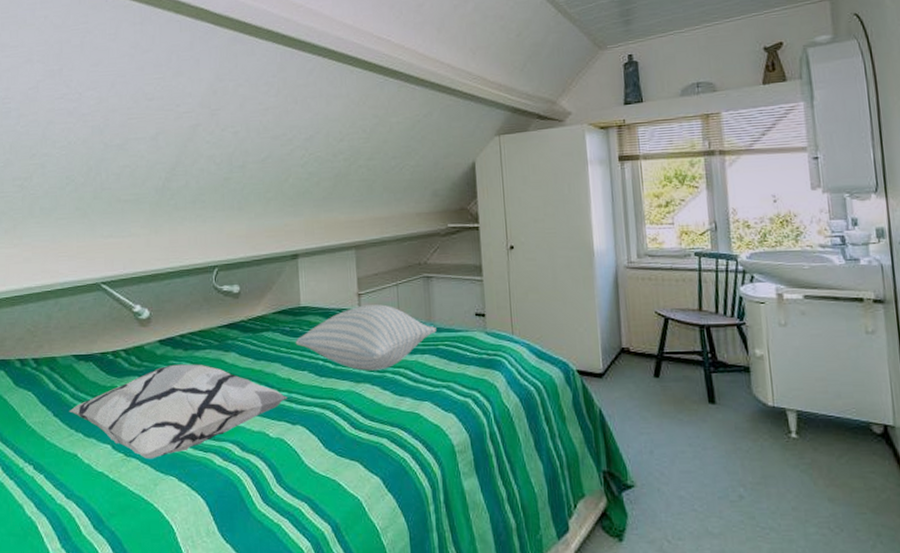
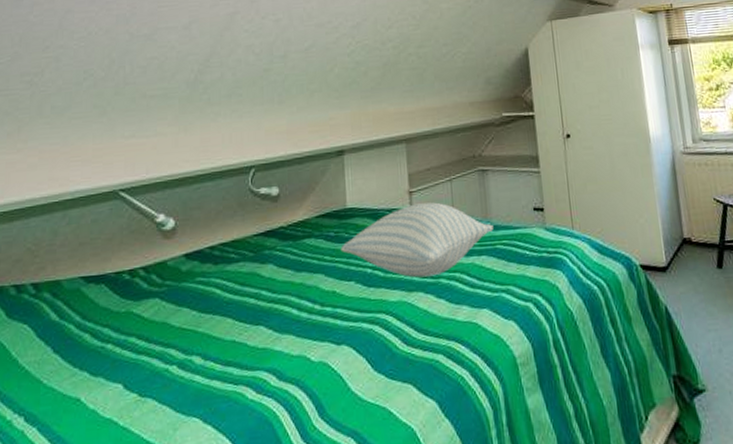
decorative pillow: present [69,364,288,460] -> none [73,280,332,399]

